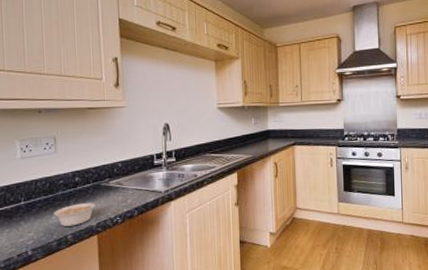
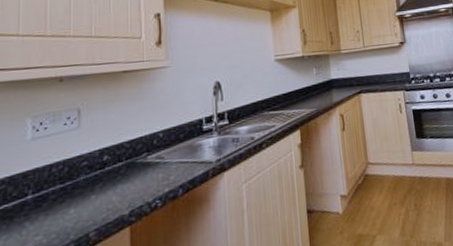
legume: present [53,199,101,227] -> none [71,179,136,222]

